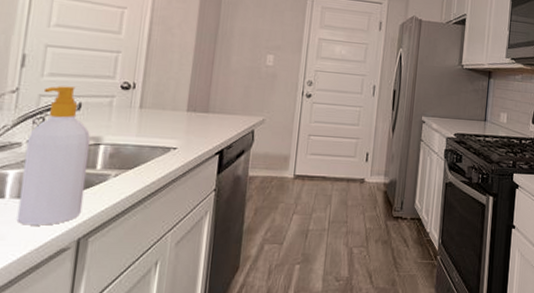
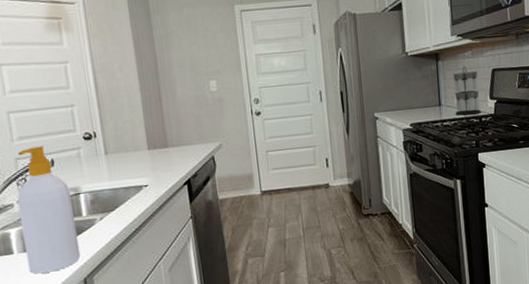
spice rack: none [498,87,524,136] -> present [453,65,481,116]

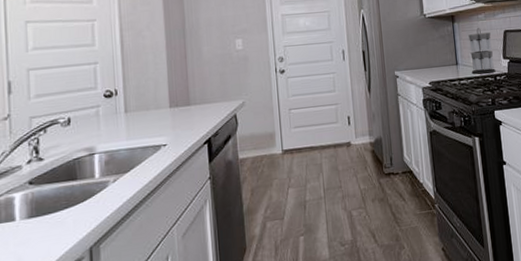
soap bottle: present [16,146,81,274] -> none [26,104,89,243]

